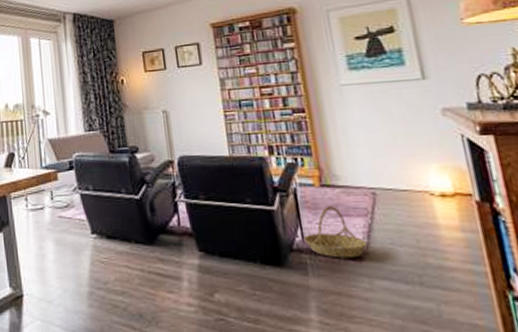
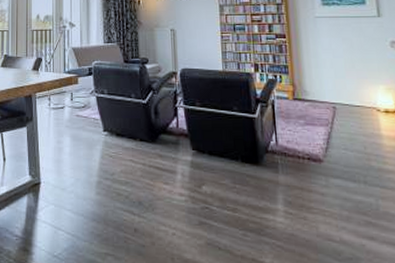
basket: present [303,207,368,258] -> none [277,117,327,160]

